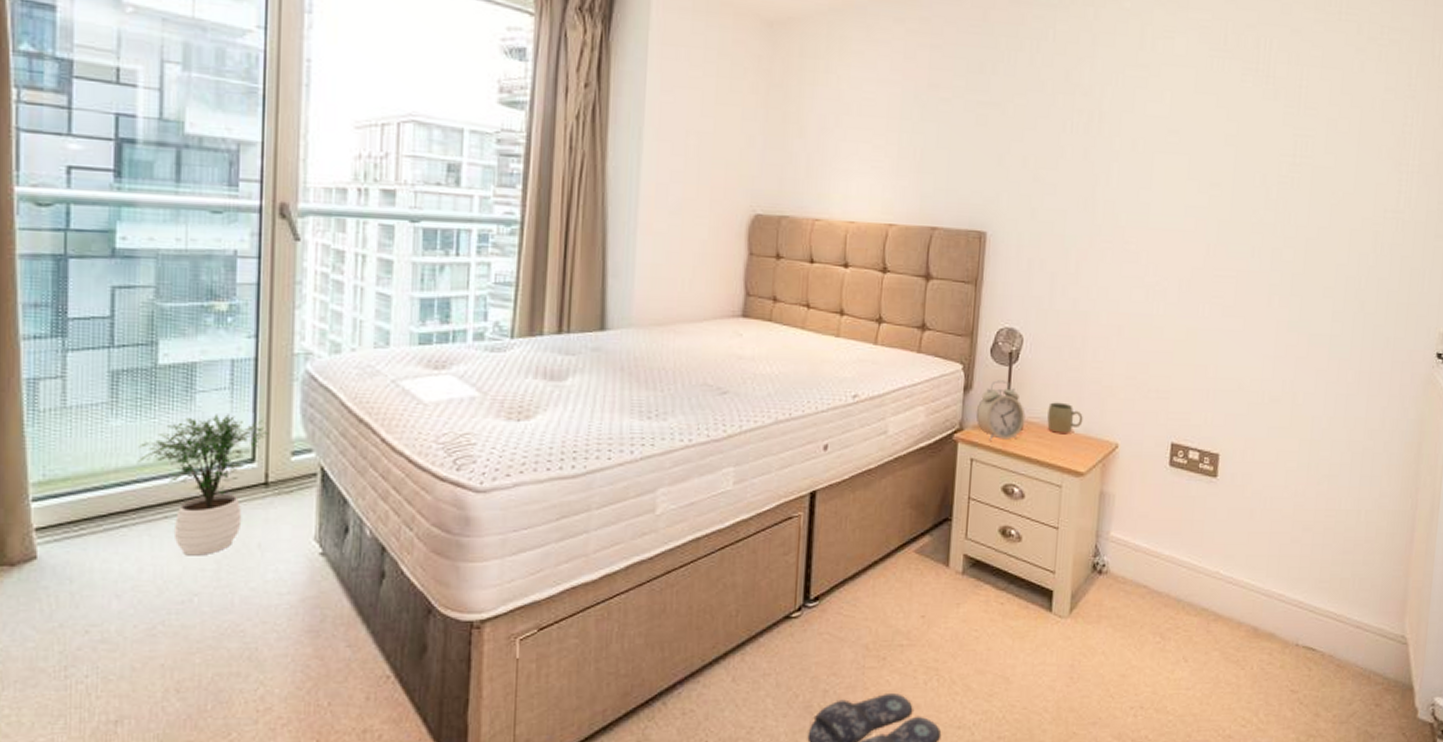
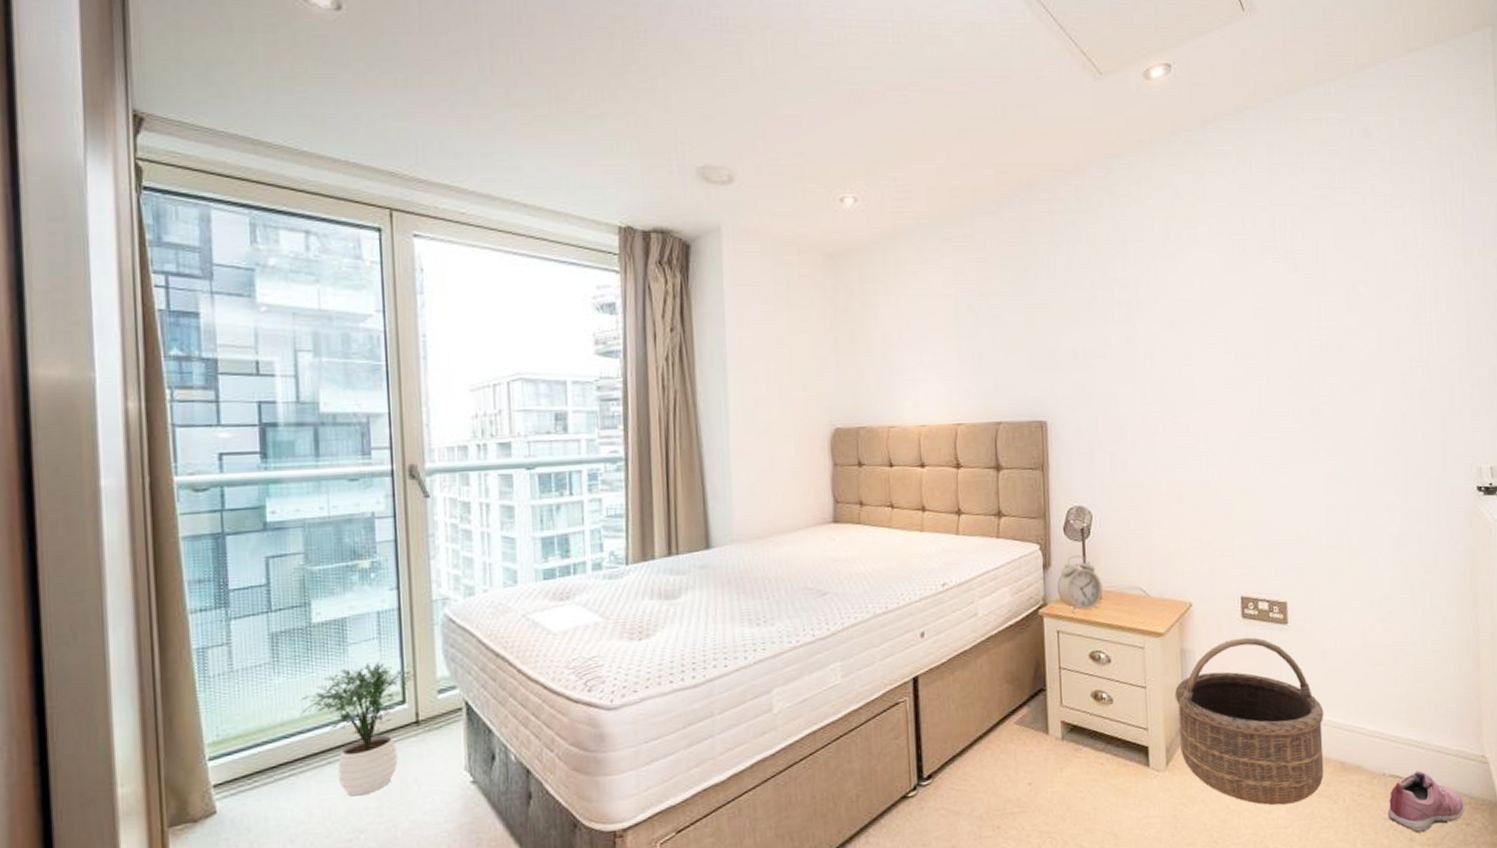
mug: present [1047,402,1083,433] -> none [1123,569,1156,599]
basket: none [1087,486,1243,665] -> present [1175,637,1324,806]
shoe: none [1295,644,1378,709] -> present [1387,770,1466,833]

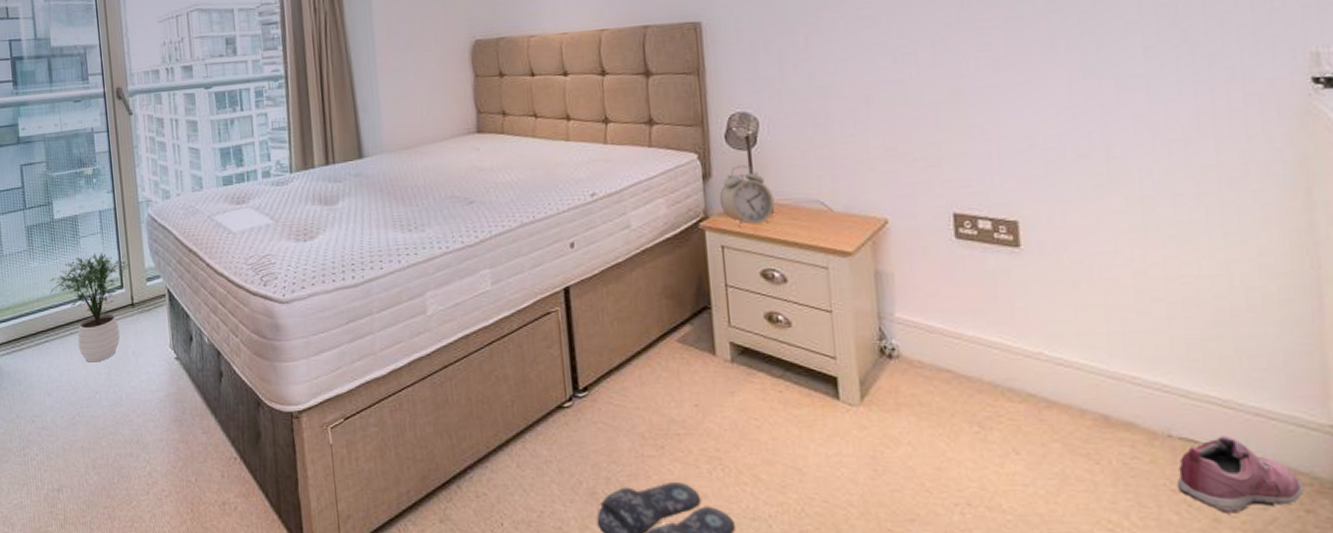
basket: present [1175,637,1324,806] -> none [869,260,1079,458]

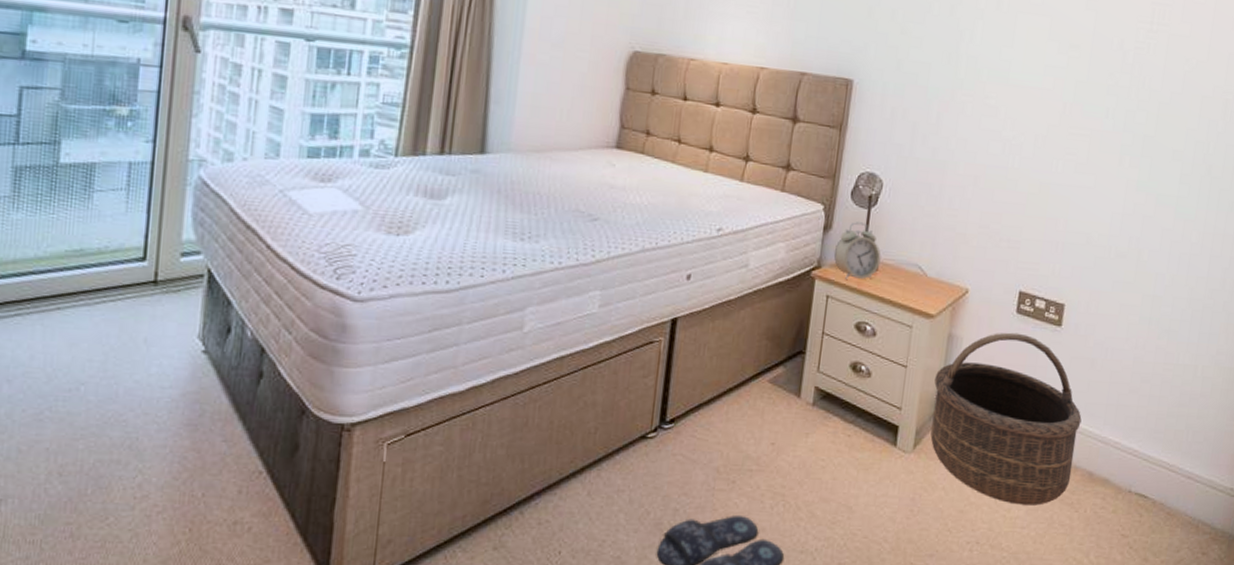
potted plant: present [49,252,130,363] -> none [36,213,161,347]
basket: none [869,260,1079,458] -> present [930,332,1082,506]
shoe: present [1176,435,1305,514] -> none [1125,493,1206,555]

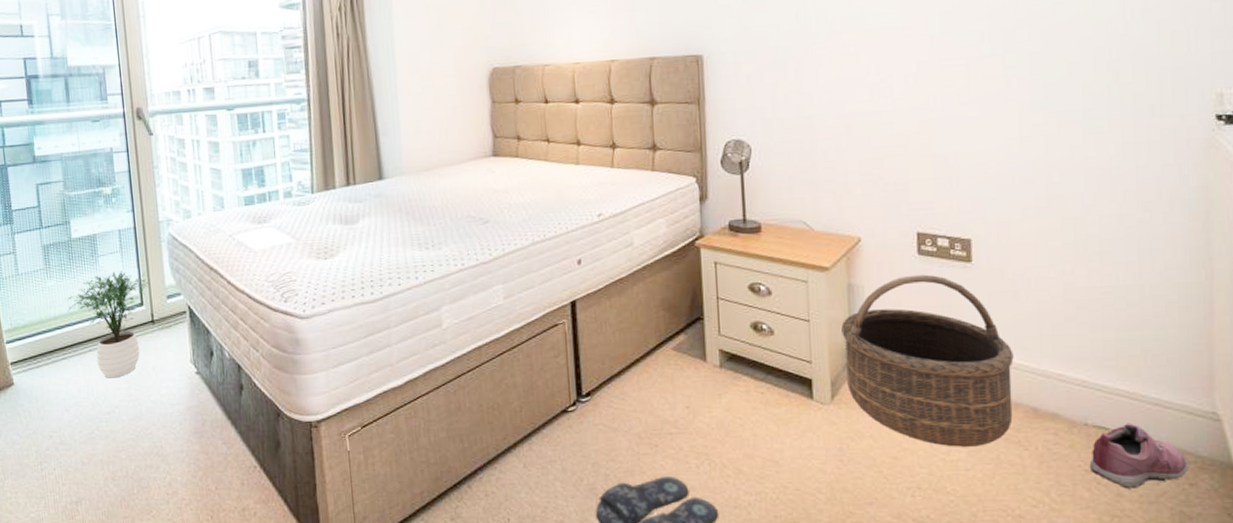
potted plant: none [36,213,161,347] -> present [67,271,151,378]
alarm clock: present [834,222,881,280] -> none [714,188,763,244]
shoe: none [1125,493,1206,555] -> present [1089,423,1190,489]

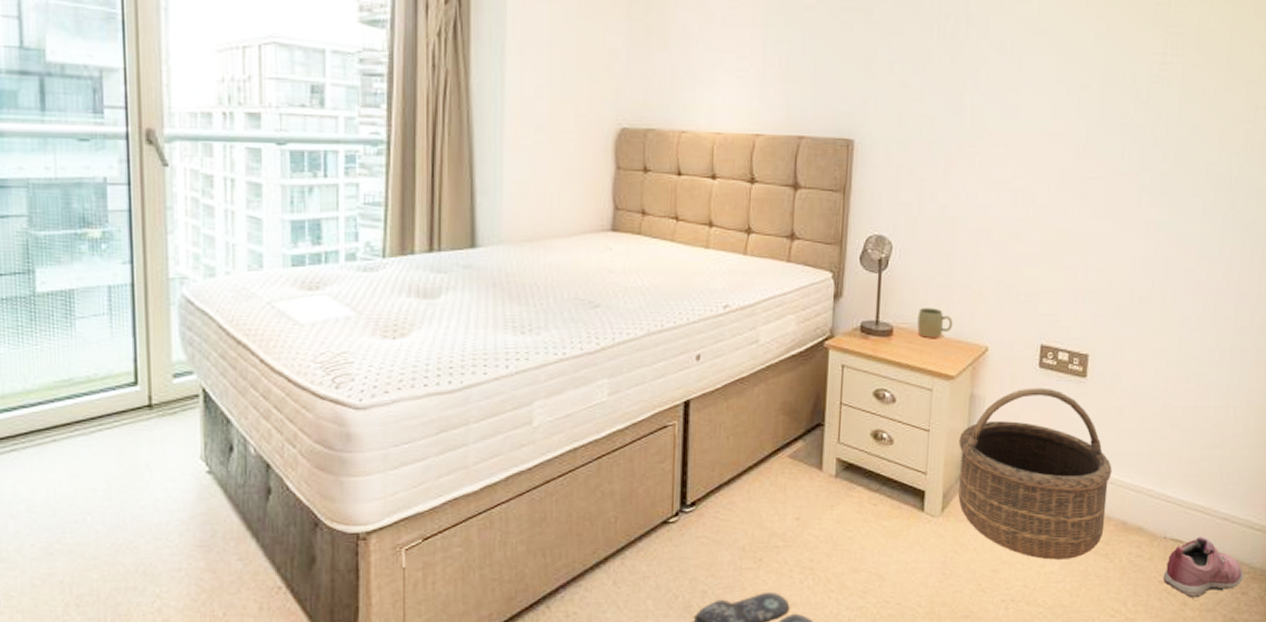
potted plant: present [67,271,151,378] -> none [23,339,150,477]
mug: none [784,203,821,232] -> present [917,307,953,338]

